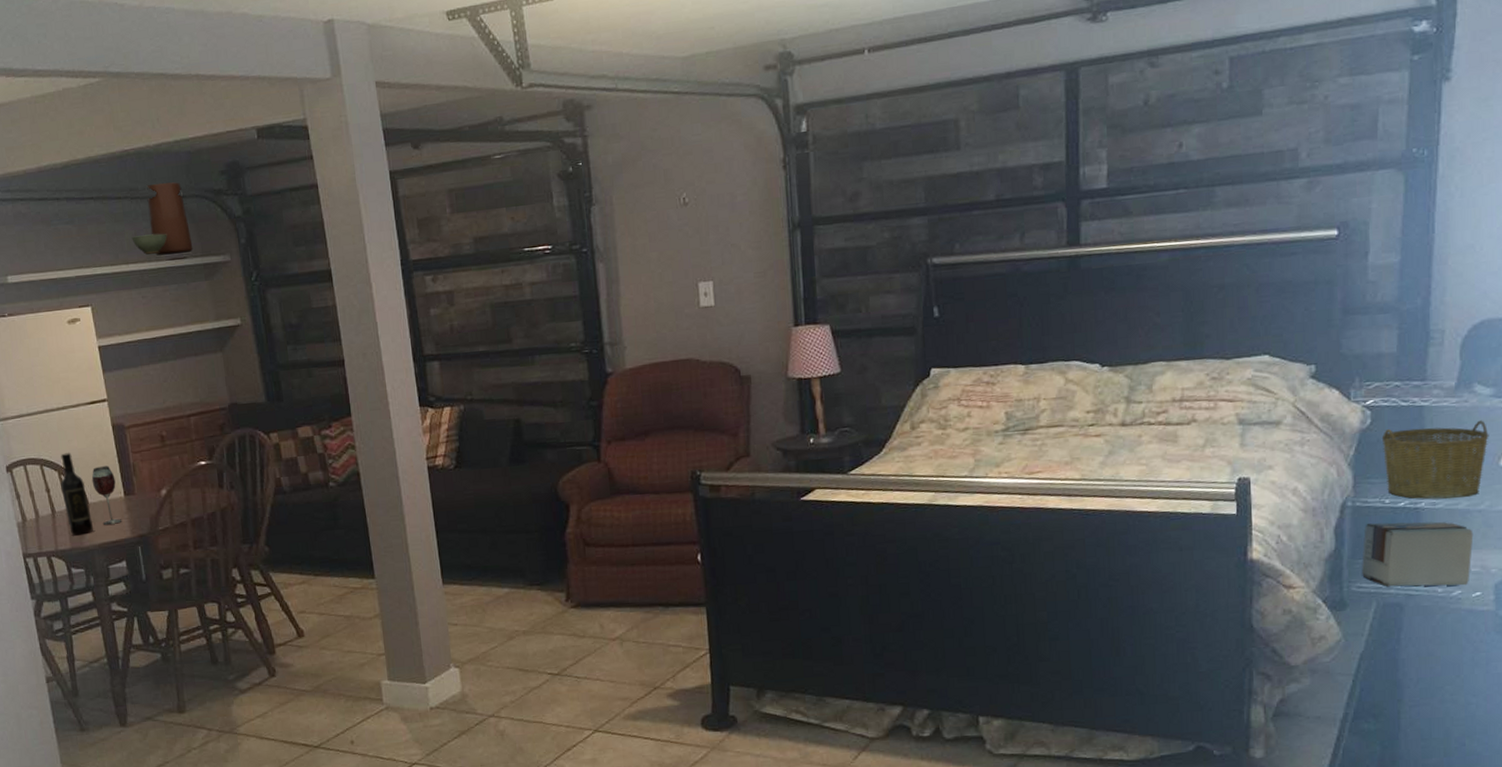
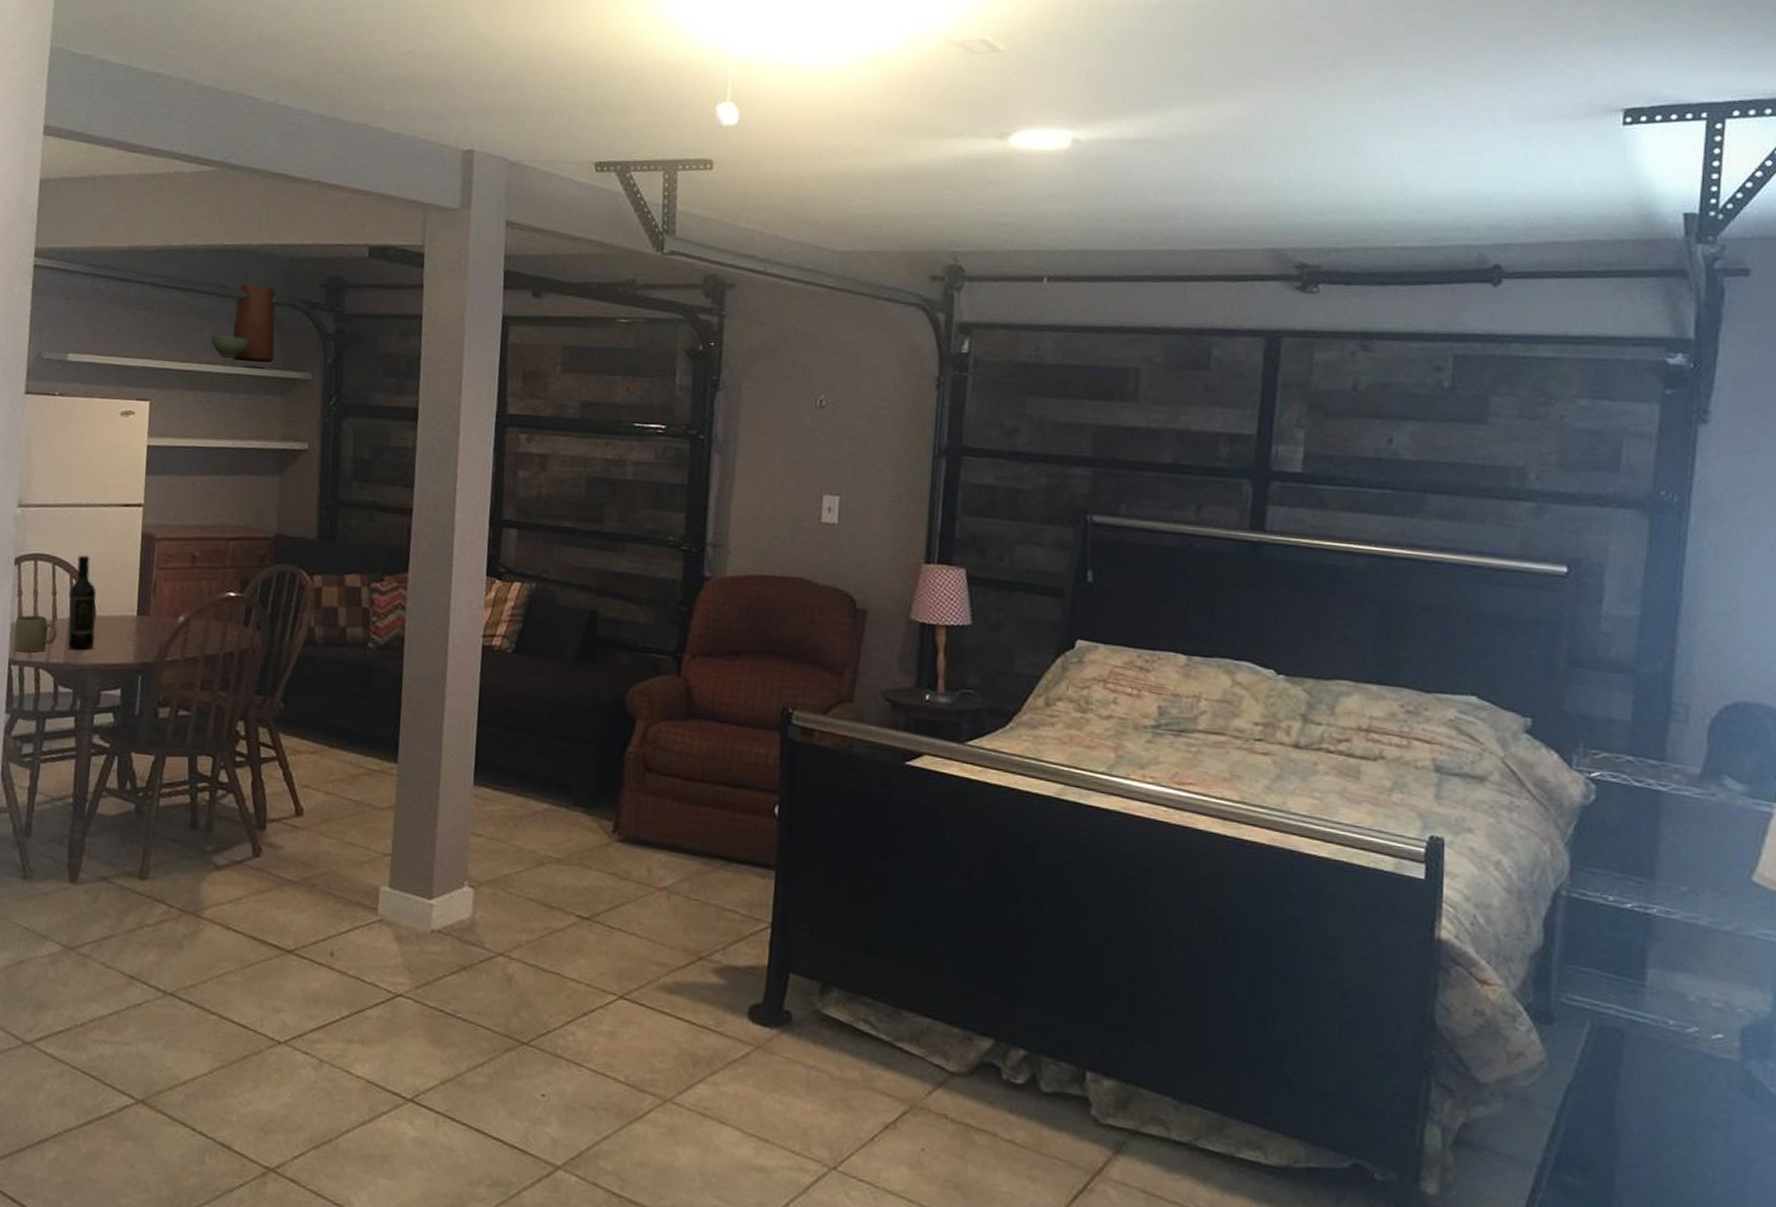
mug: none [19,511,59,546] -> present [13,615,58,653]
wineglass: present [91,466,122,525] -> none [104,577,132,645]
box: present [1362,521,1474,587] -> none [1575,922,1716,1023]
basket: present [1382,420,1489,500] -> none [1608,811,1740,912]

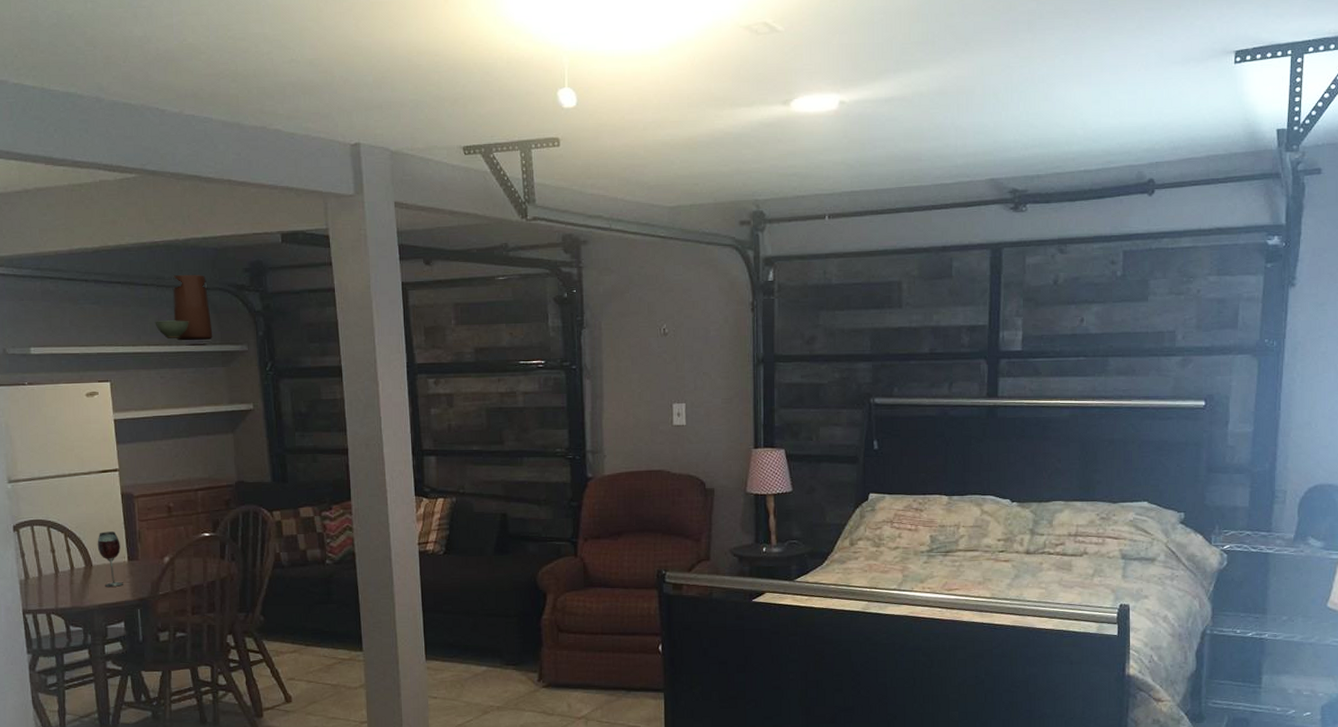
mug: present [13,615,58,653] -> none [22,571,61,602]
wine bottle: present [67,555,96,650] -> none [65,517,96,595]
wineglass: none [104,577,132,645] -> present [97,531,124,587]

